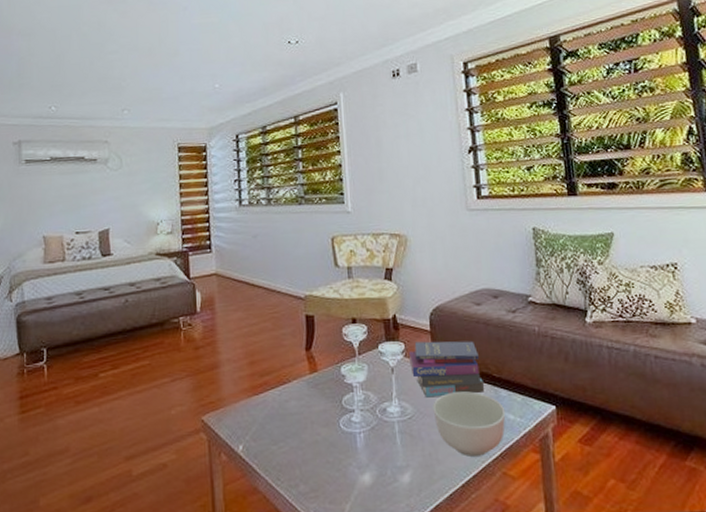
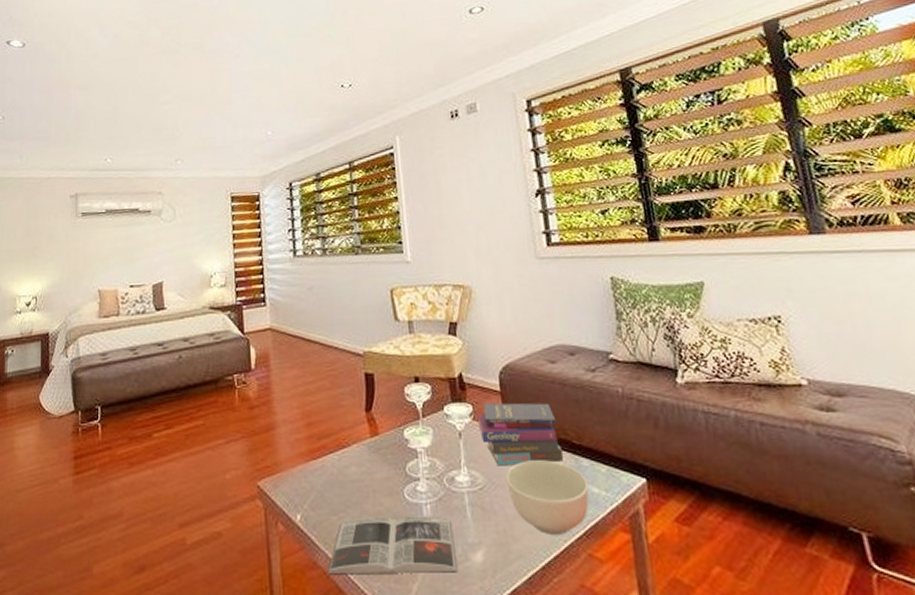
magazine: none [268,442,386,499] -> present [328,514,457,575]

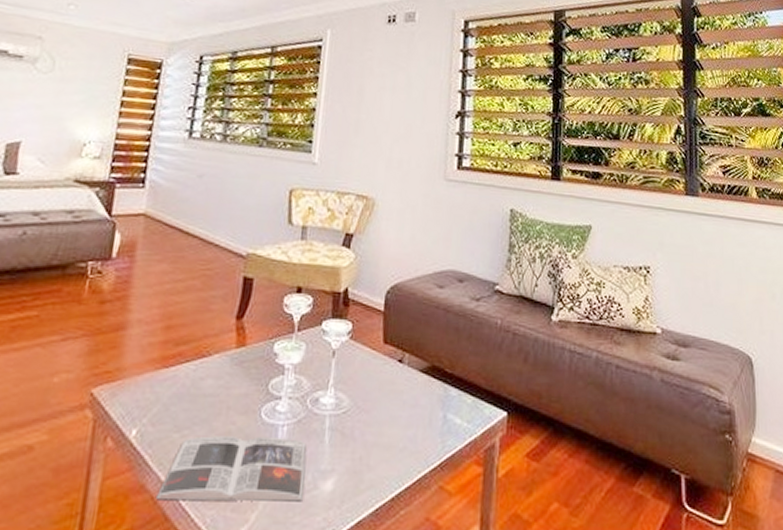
books: present [478,403,563,466] -> none [354,323,434,390]
bowl: present [506,460,589,534] -> none [372,386,453,465]

